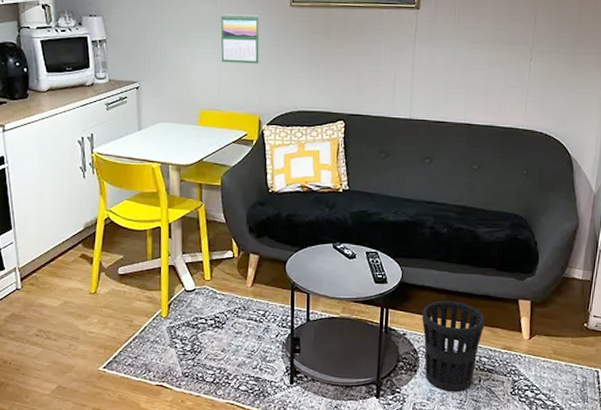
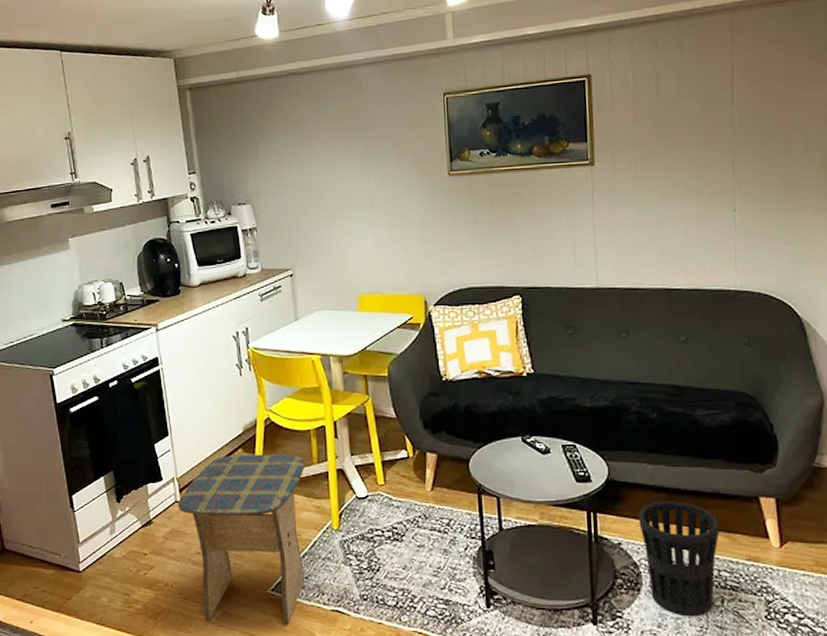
stool: none [18,249,140,397] -> present [178,454,305,625]
calendar: present [220,13,260,64] -> none [375,187,419,242]

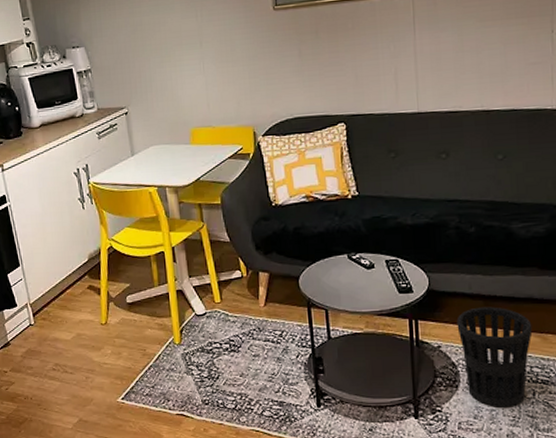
stool: present [178,454,305,625] -> none [32,278,151,428]

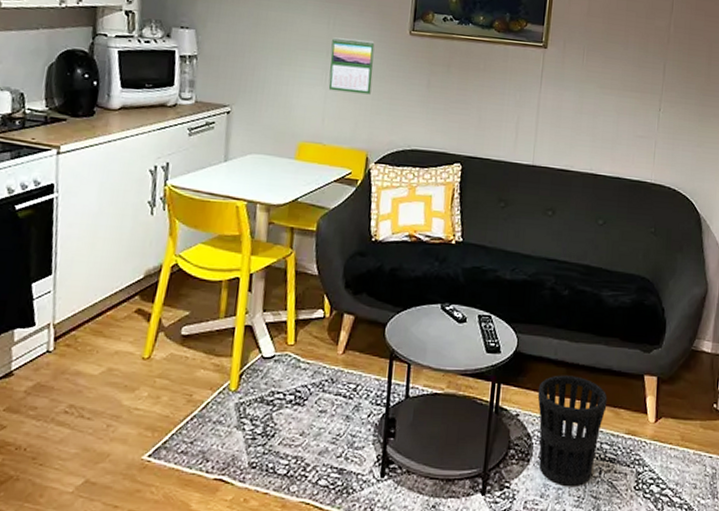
calendar: none [203,23,247,77] -> present [328,37,375,95]

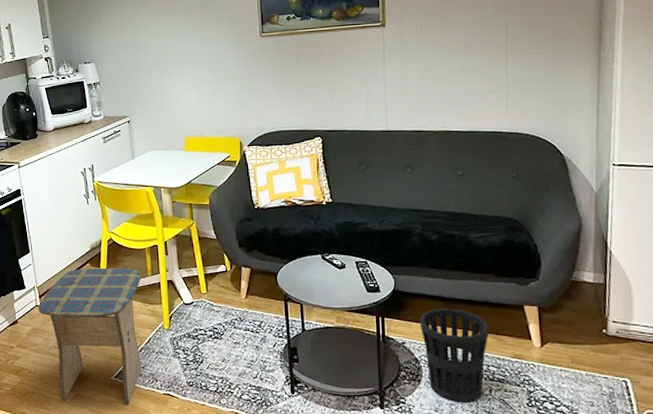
stool: none [49,302,211,495] -> present [38,268,141,405]
calendar: present [328,37,375,95] -> none [198,47,235,93]

